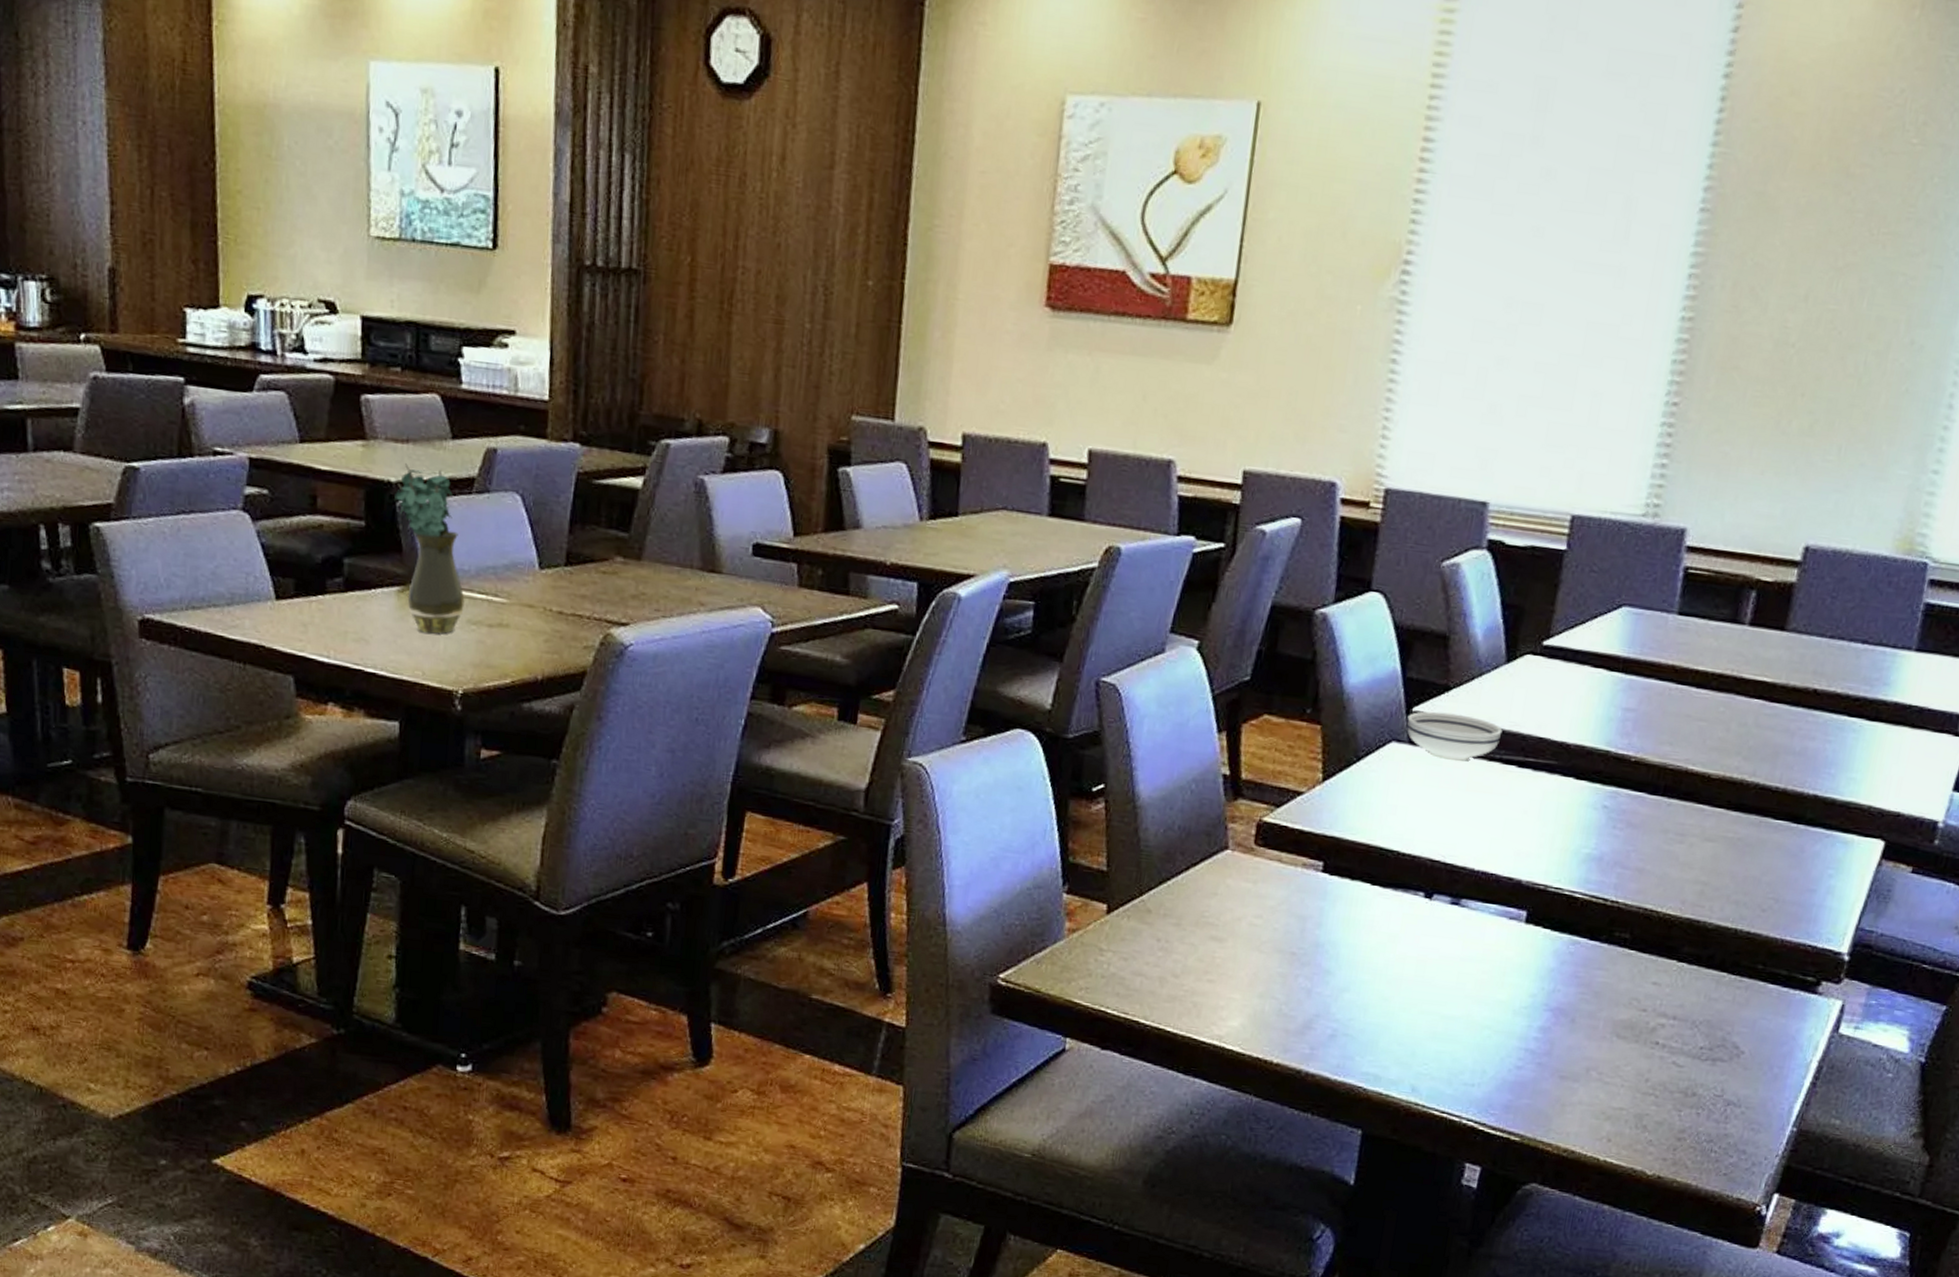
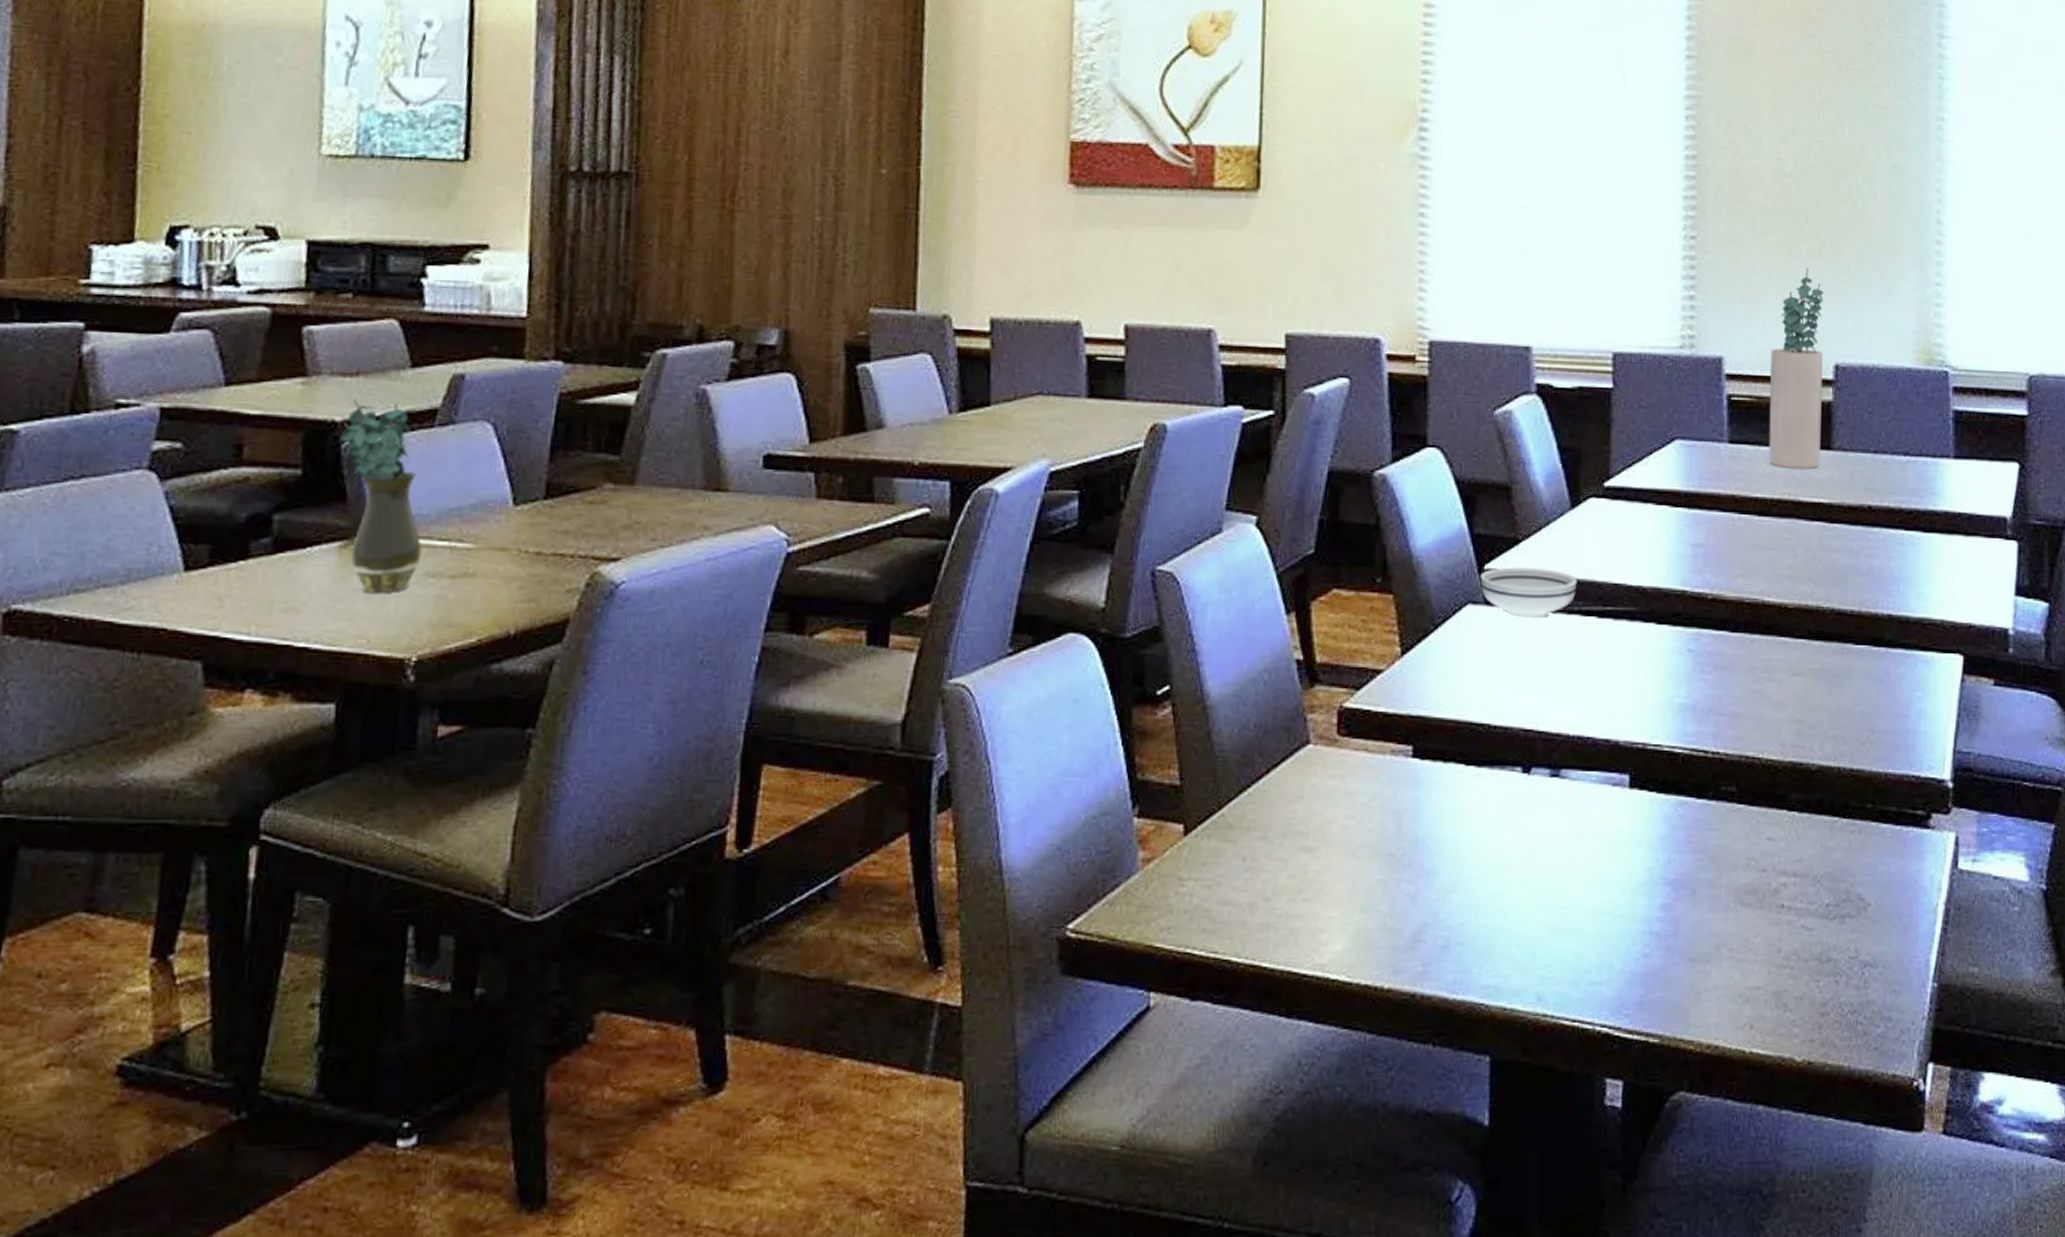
vase: none [1717,445,1807,649] -> present [1769,268,1824,470]

